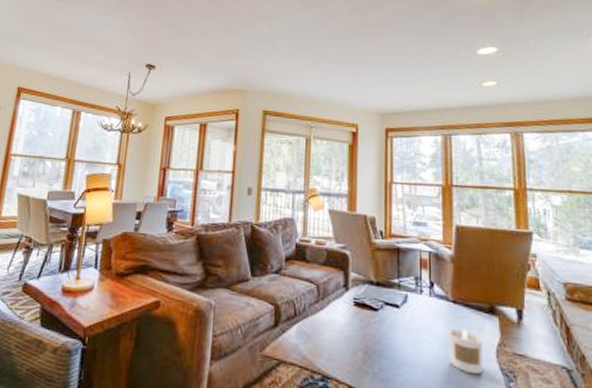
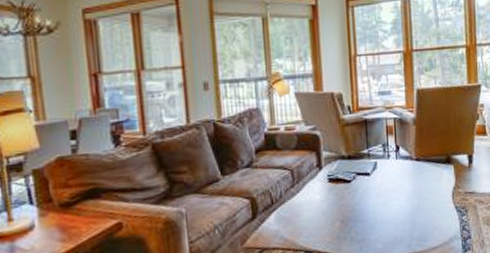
candle: present [448,328,483,375] -> none [413,181,442,218]

